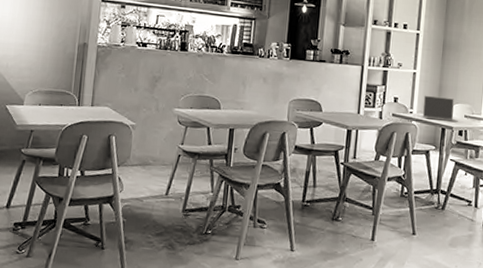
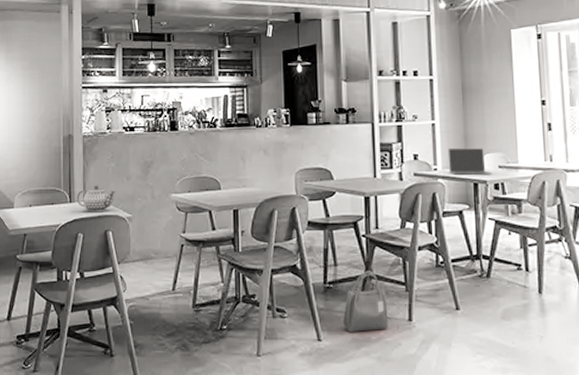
teapot: none [84,92,124,118] -> present [76,185,117,212]
handbag: none [315,194,355,247] -> present [343,271,388,333]

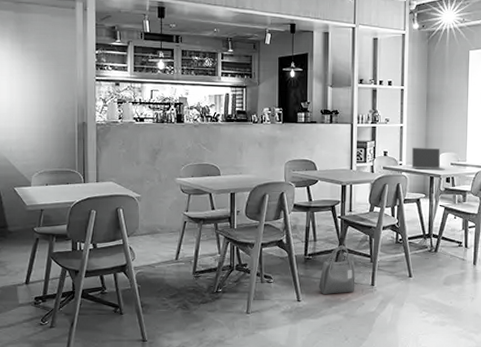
teapot: present [76,185,117,212] -> none [90,168,127,192]

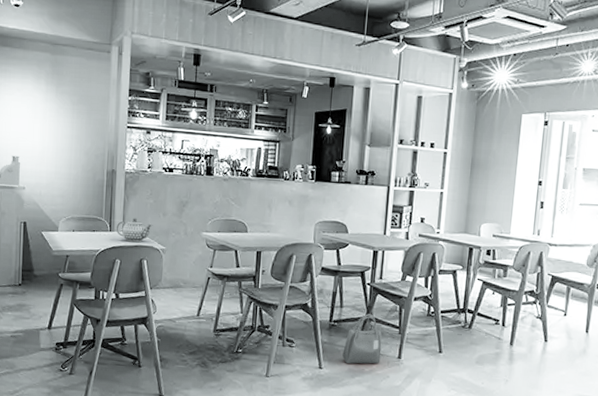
teapot: none [90,168,127,192] -> present [116,218,153,243]
laptop: present [411,147,445,170] -> none [450,215,486,241]

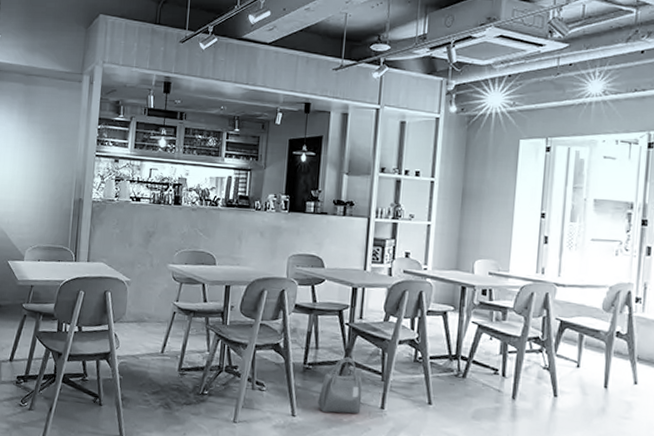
teapot: present [116,218,153,243] -> none [81,248,119,274]

